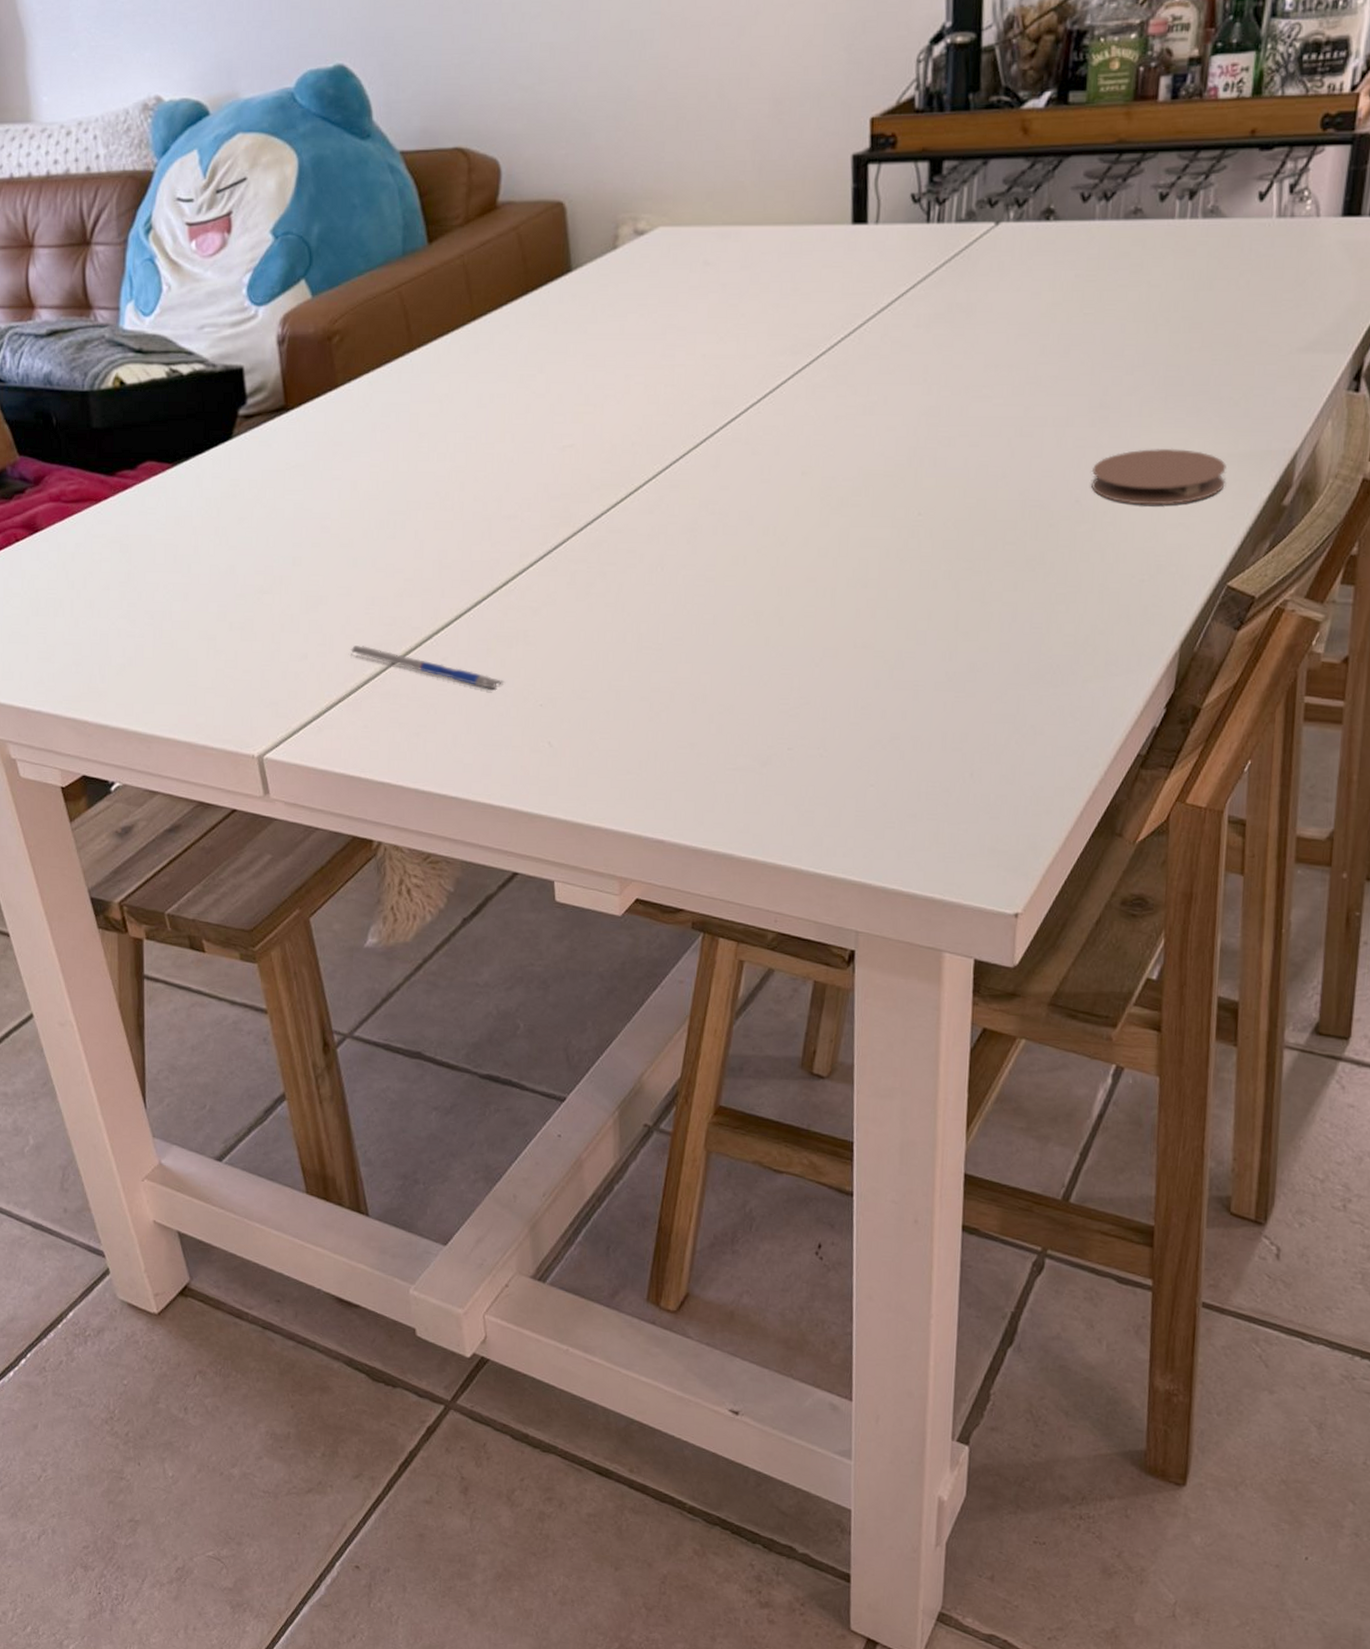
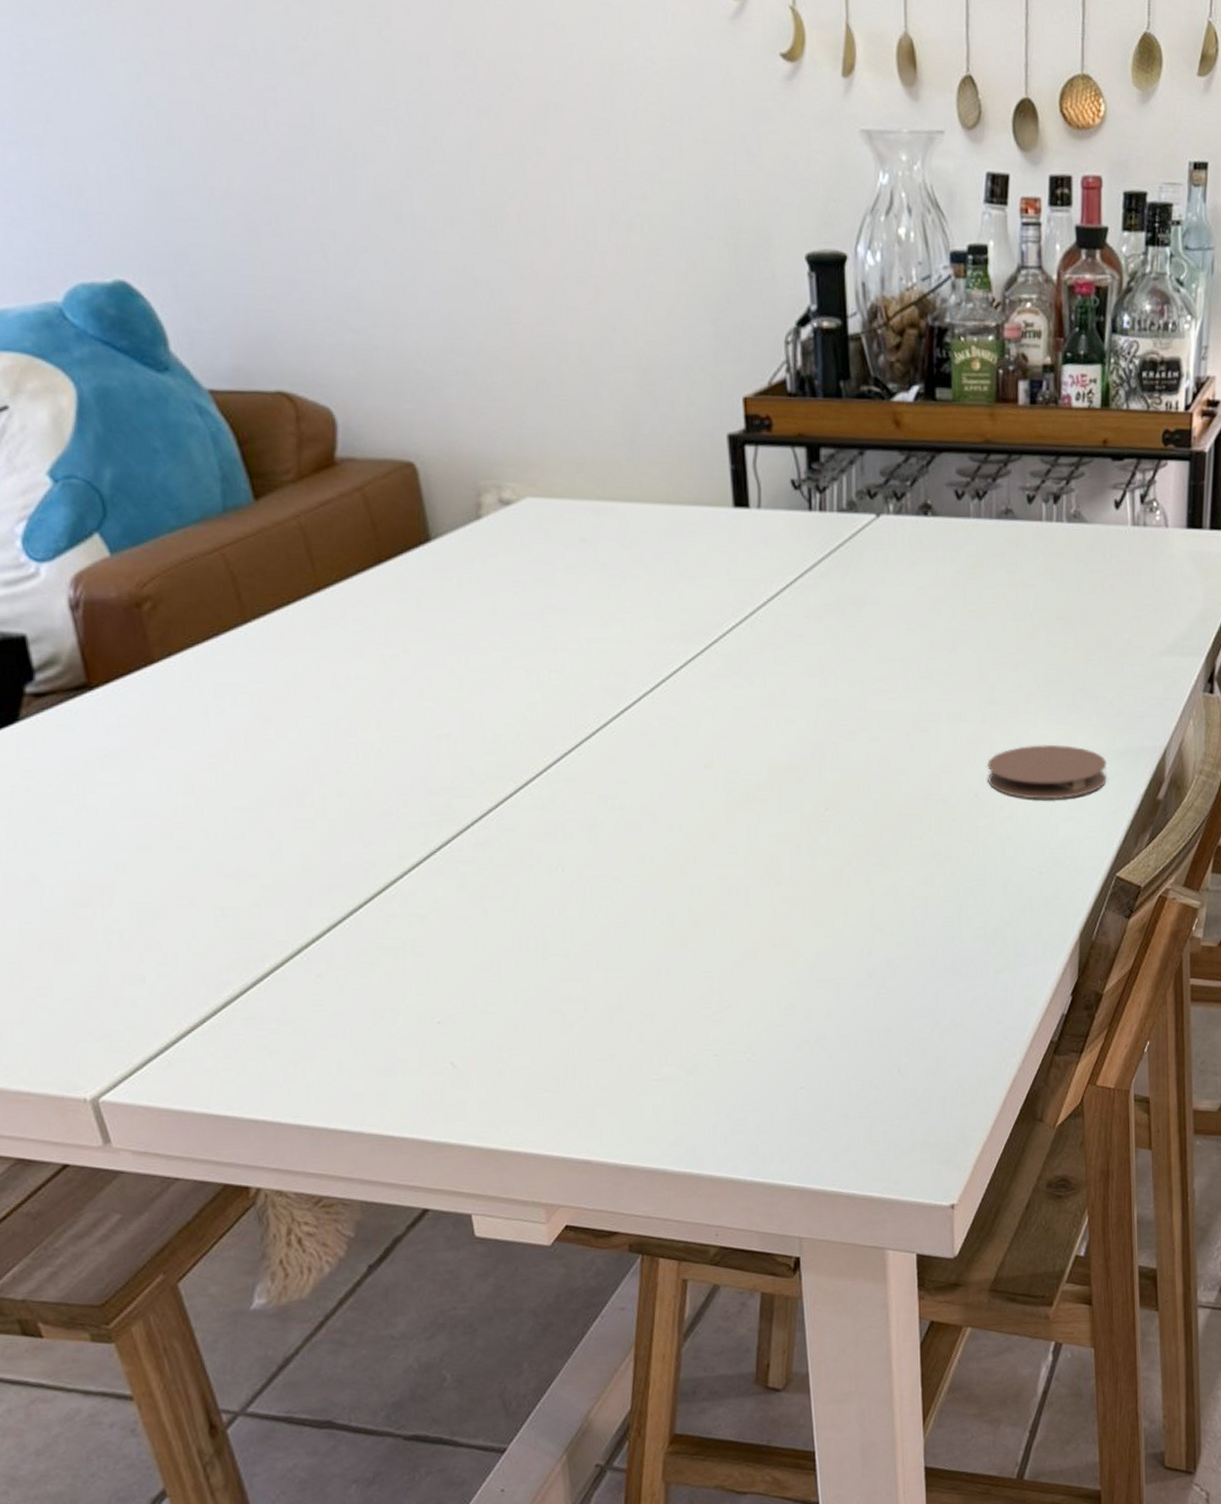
pen: present [348,645,505,692] -> none [198,964,394,1010]

